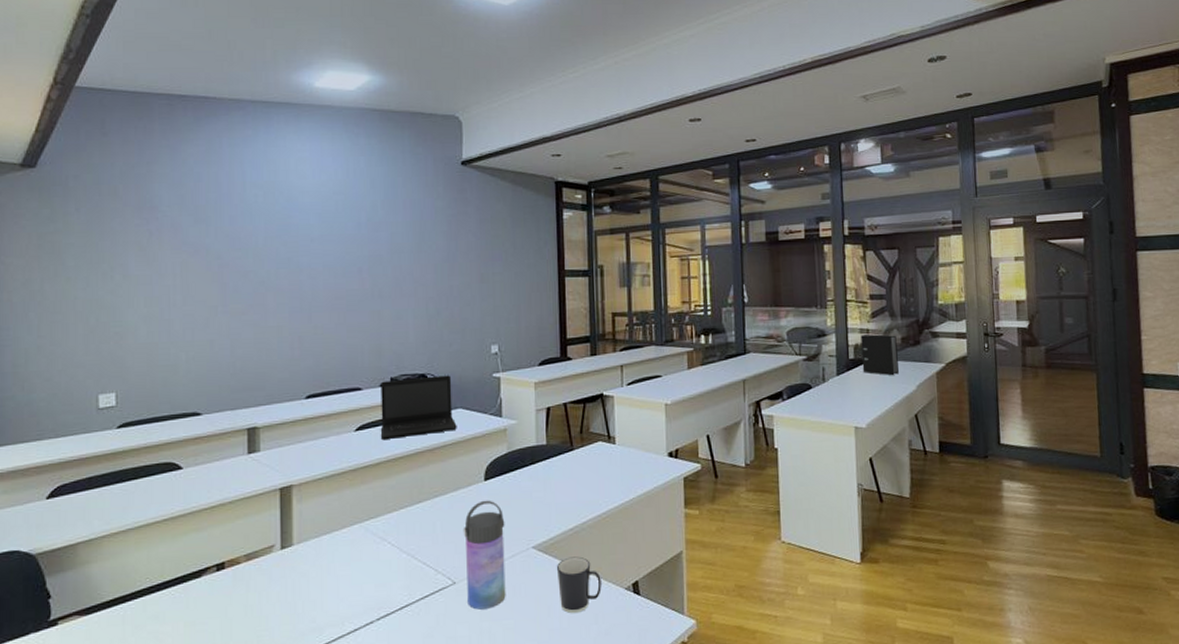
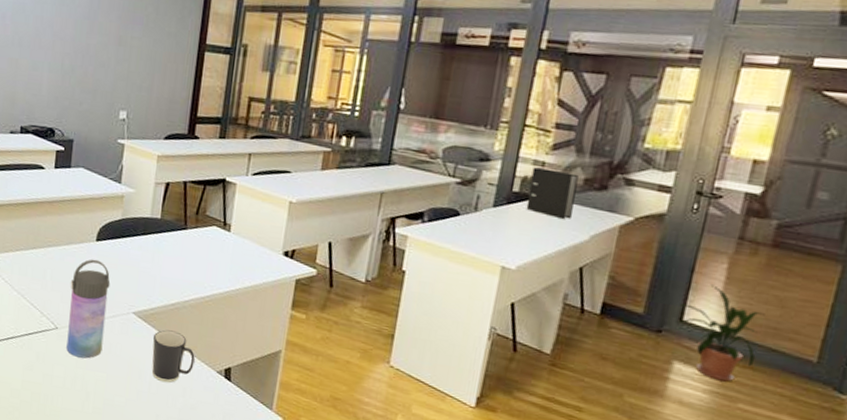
laptop: present [381,375,457,439] -> none [7,128,78,188]
house plant: none [995,408,1059,489] -> present [676,284,765,382]

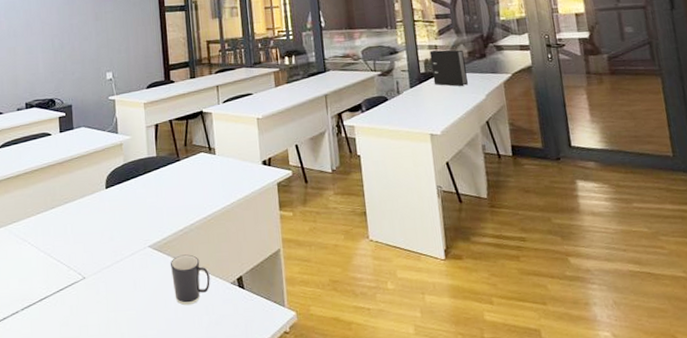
water bottle: present [66,259,111,359] -> none [89,205,128,302]
house plant: present [676,284,765,382] -> none [565,113,632,188]

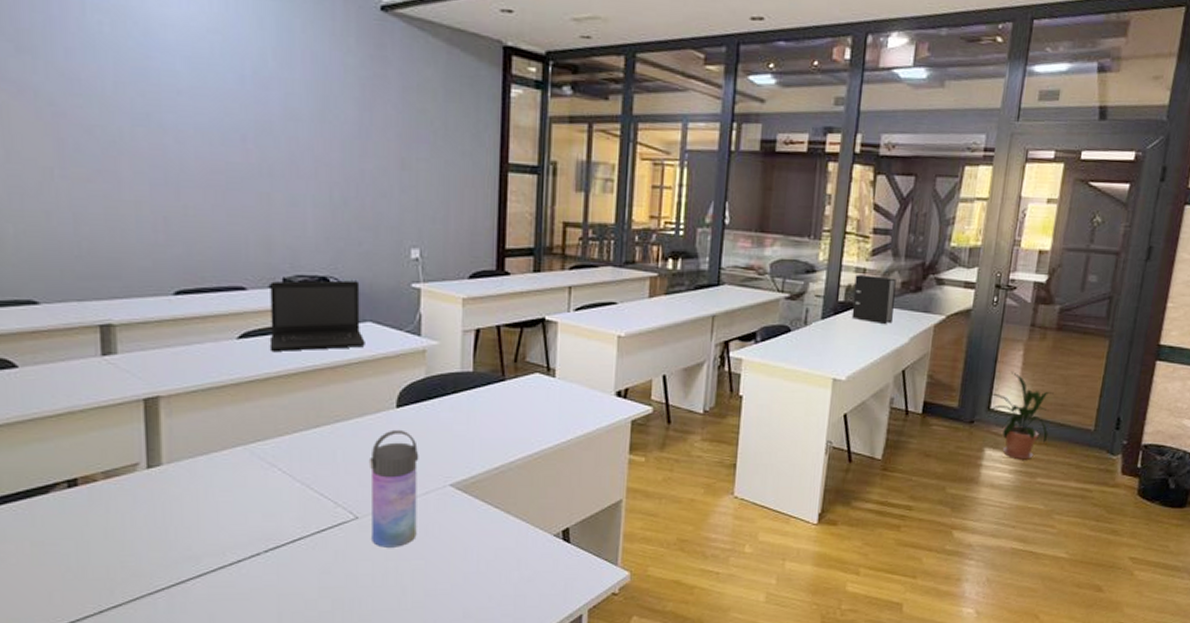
laptop: none [18,99,81,155] -> present [270,280,365,351]
water bottle: none [89,205,128,302] -> present [368,429,419,548]
mug: present [170,254,210,306] -> none [476,498,527,558]
house plant: none [565,113,632,188] -> present [985,371,1054,460]

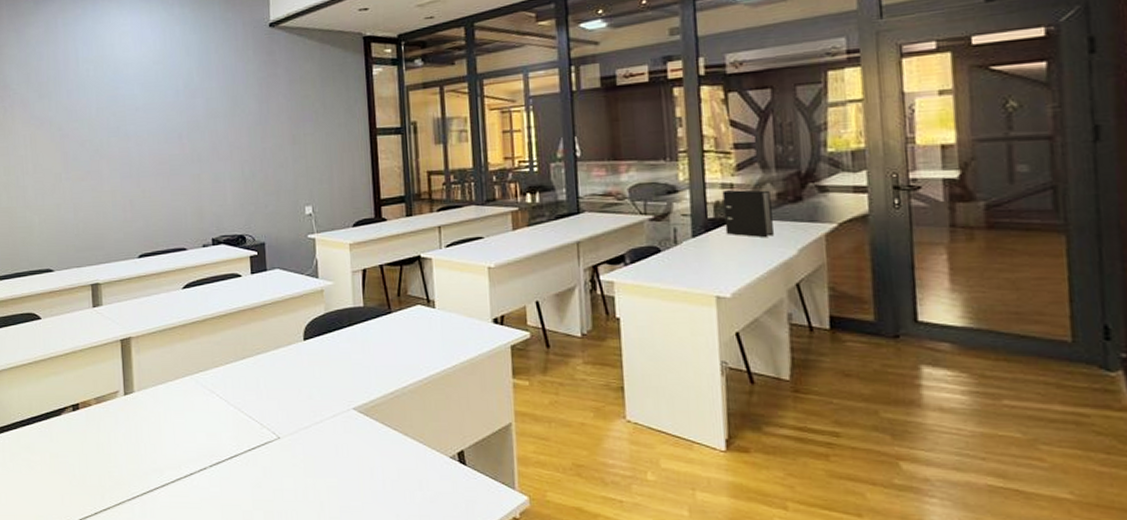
laptop: present [270,280,365,351] -> none [203,236,276,297]
water bottle: present [368,429,419,548] -> none [285,359,329,465]
house plant: present [985,371,1054,460] -> none [910,278,1006,379]

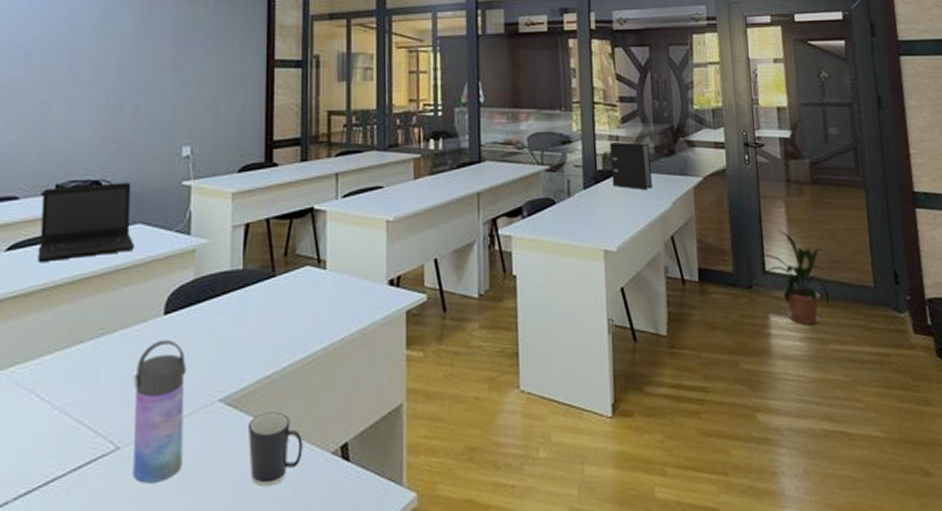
laptop: none [203,236,276,297] -> present [39,182,135,262]
water bottle: none [285,359,329,465] -> present [133,339,187,484]
mug: none [377,421,425,478] -> present [247,411,302,487]
house plant: none [910,278,1006,379] -> present [759,230,830,325]

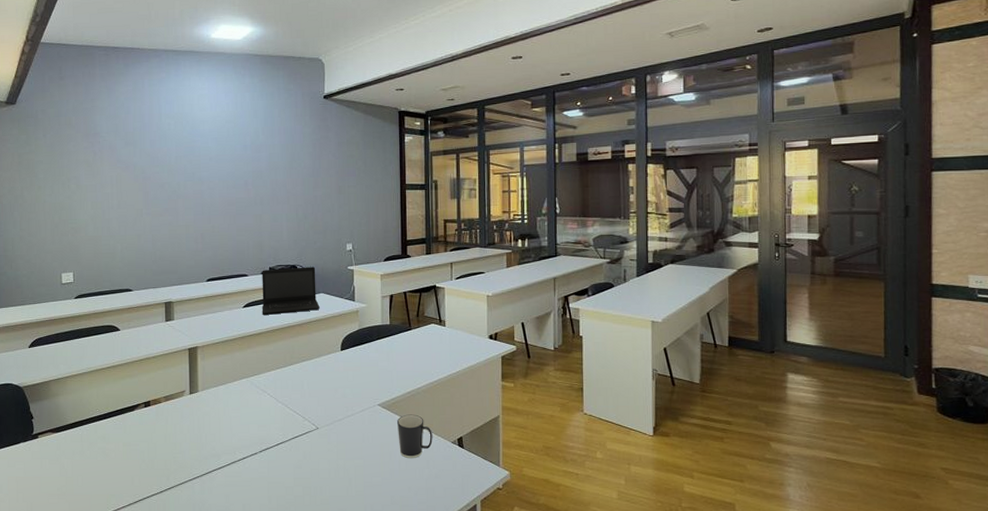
water bottle: present [133,339,187,484] -> none [324,366,357,450]
binder: present [609,142,652,191] -> none [659,242,693,279]
house plant: present [759,230,830,325] -> none [782,310,843,383]

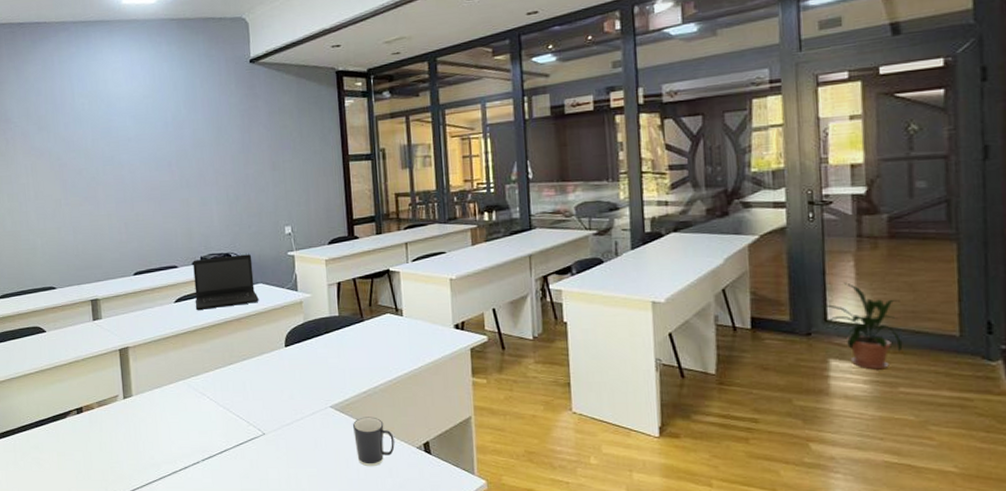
house plant: none [782,310,843,383] -> present [821,282,903,370]

